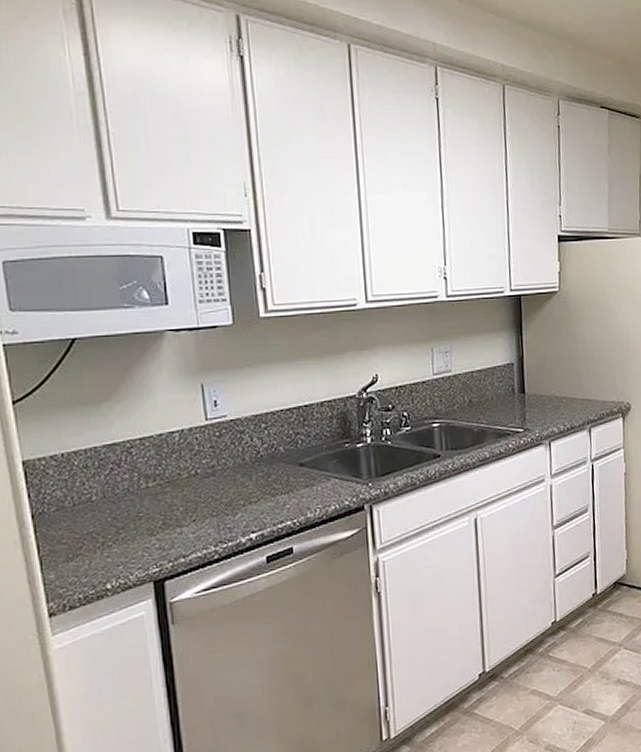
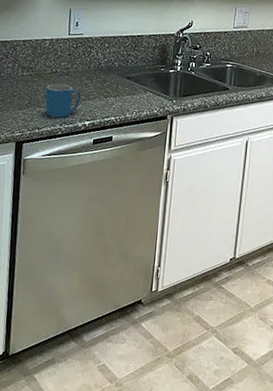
mug: none [185,488,239,538] -> present [45,83,81,118]

